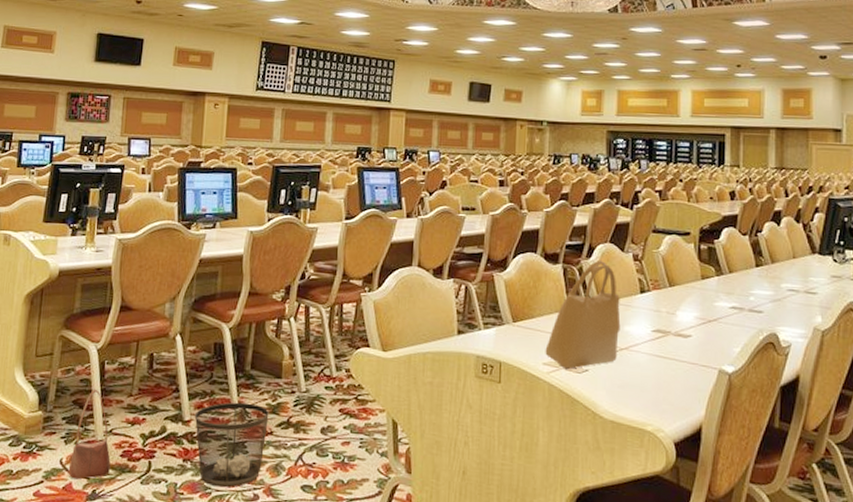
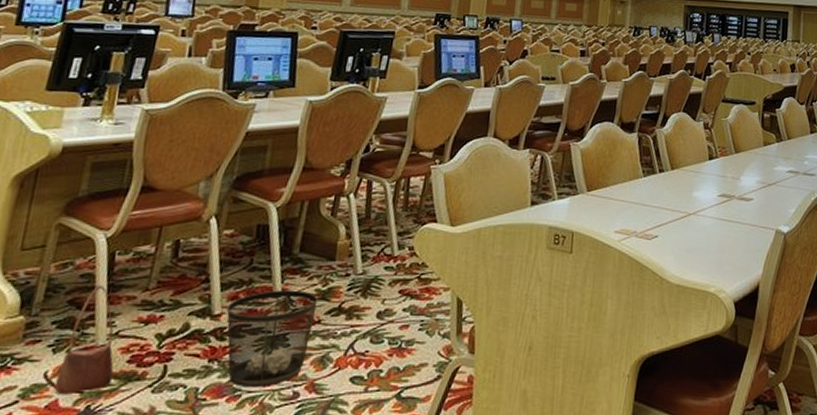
handbag: present [545,259,621,369] -> none [617,128,690,236]

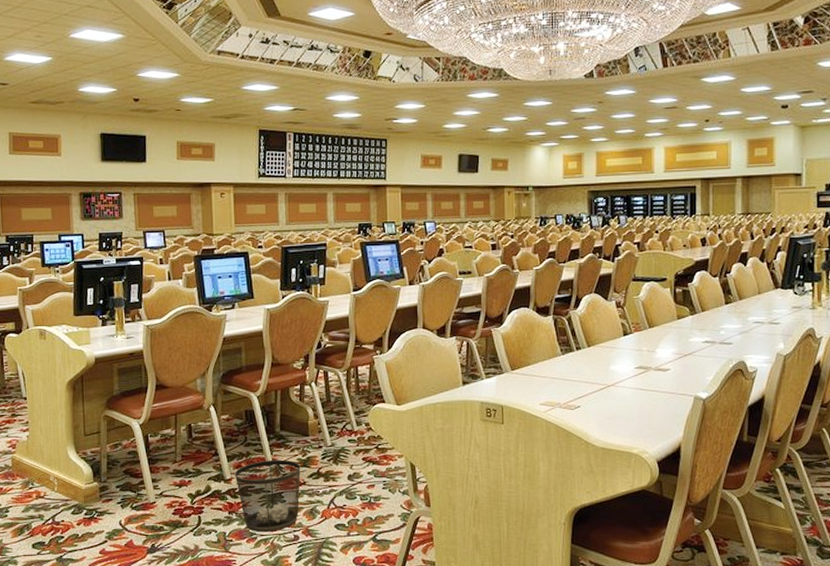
shoulder bag: present [53,284,114,395] -> none [127,459,165,537]

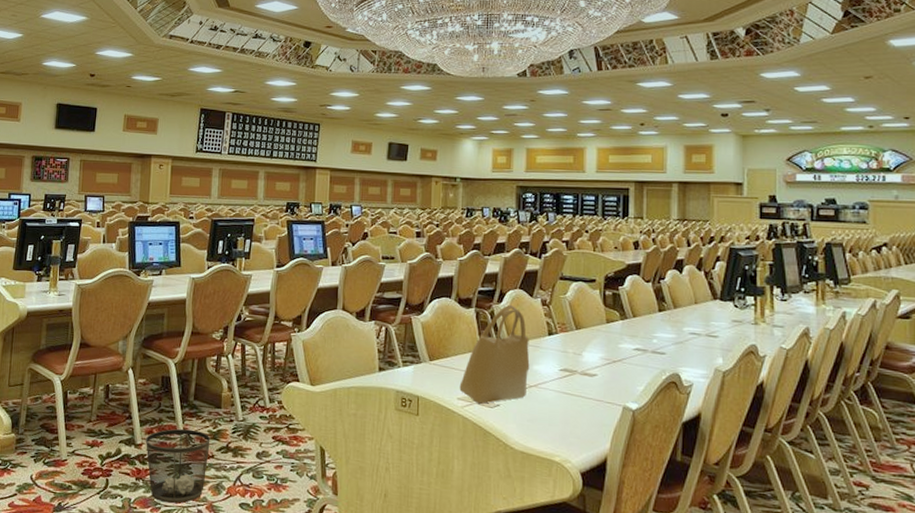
handbag: none [541,309,607,407] -> present [459,304,530,404]

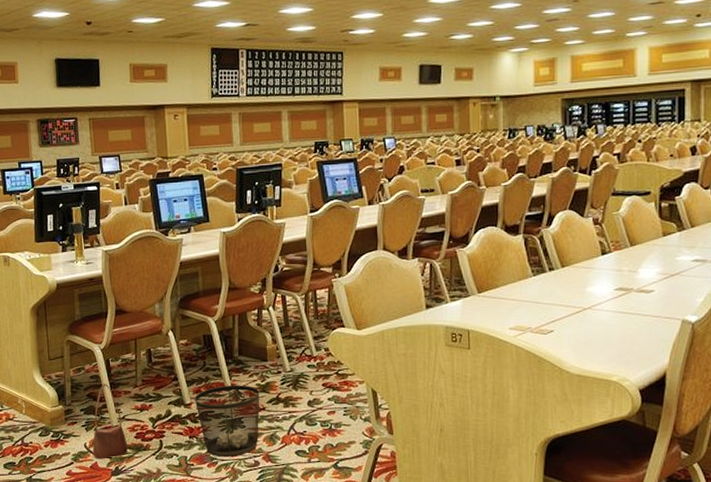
shoulder bag: none [37,415,74,493] -> present [92,383,128,459]
handbag: present [459,304,530,404] -> none [510,227,583,331]

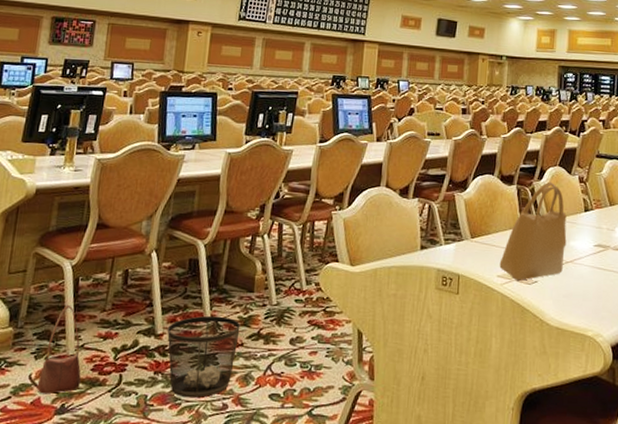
handbag: none [510,227,583,331] -> present [499,181,567,281]

